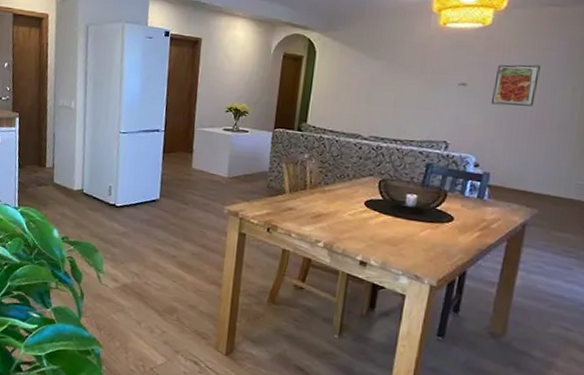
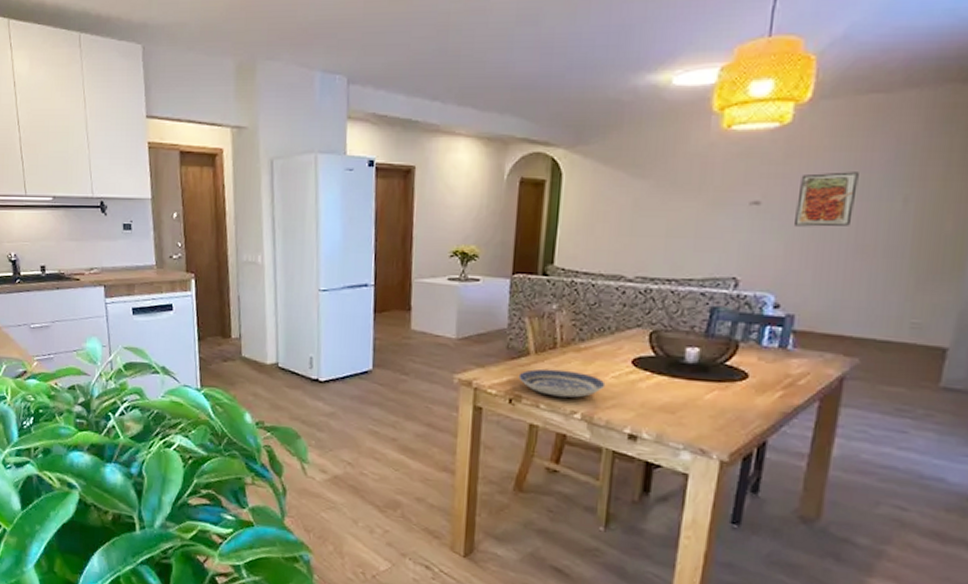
plate: none [275,205,344,230] -> present [518,368,606,398]

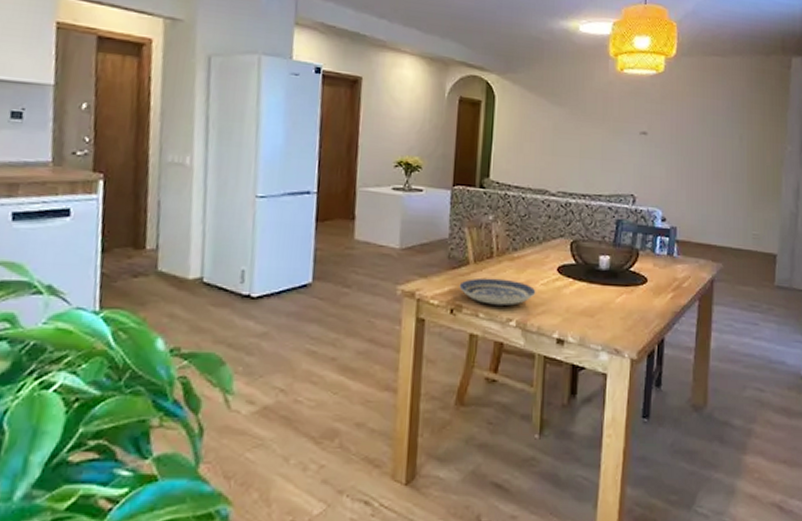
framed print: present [795,172,859,227] -> none [672,113,710,156]

